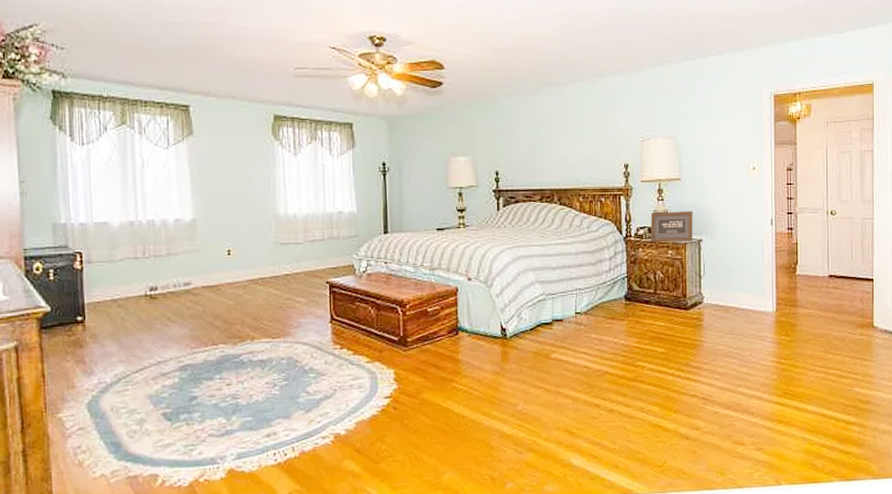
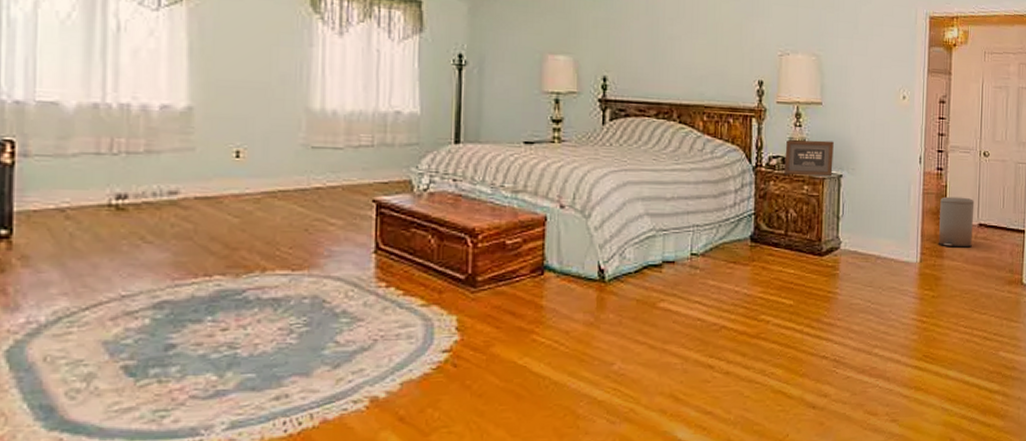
pedal bin: none [792,252,824,297] -> present [939,196,975,248]

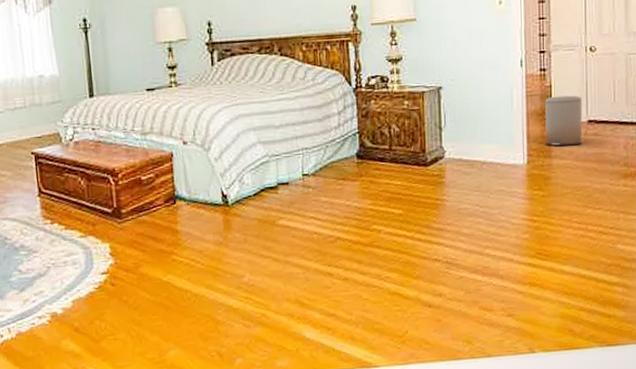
picture frame: present [784,140,834,177] -> none [383,55,432,93]

